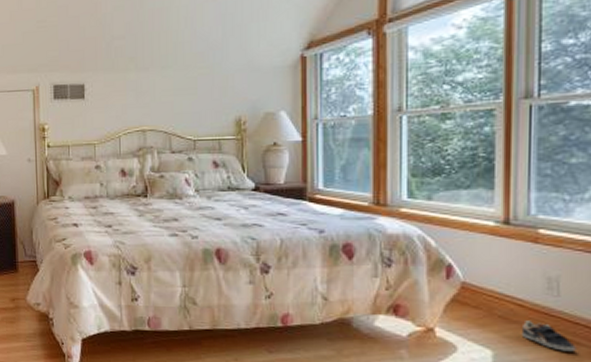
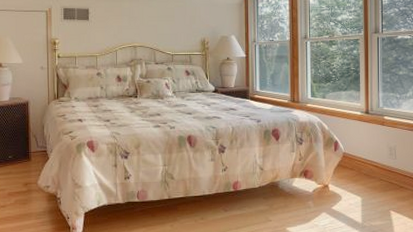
sneaker: present [521,320,576,352] -> none [376,176,405,194]

